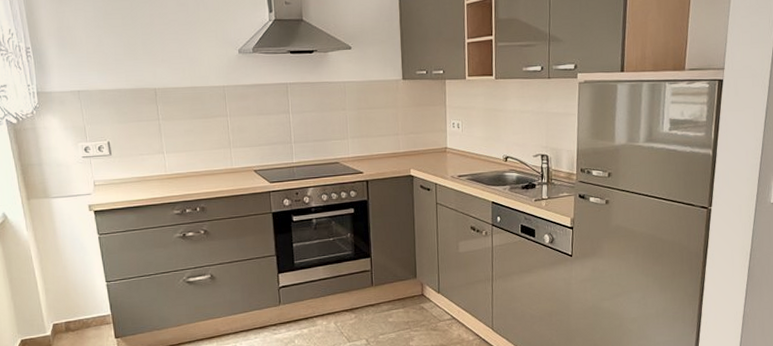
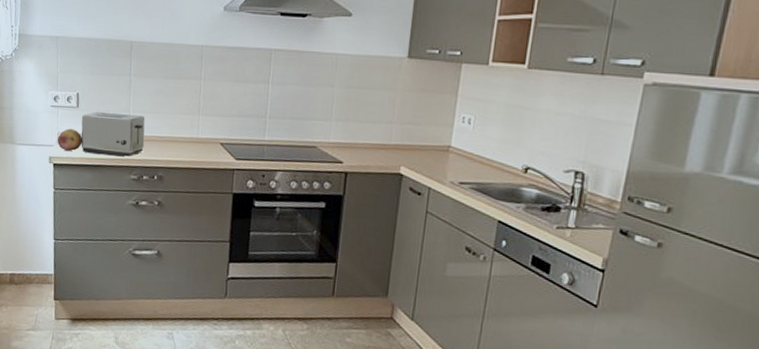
fruit: none [94,176,121,198] -> present [57,128,83,152]
toaster: none [115,154,183,196] -> present [81,111,146,157]

